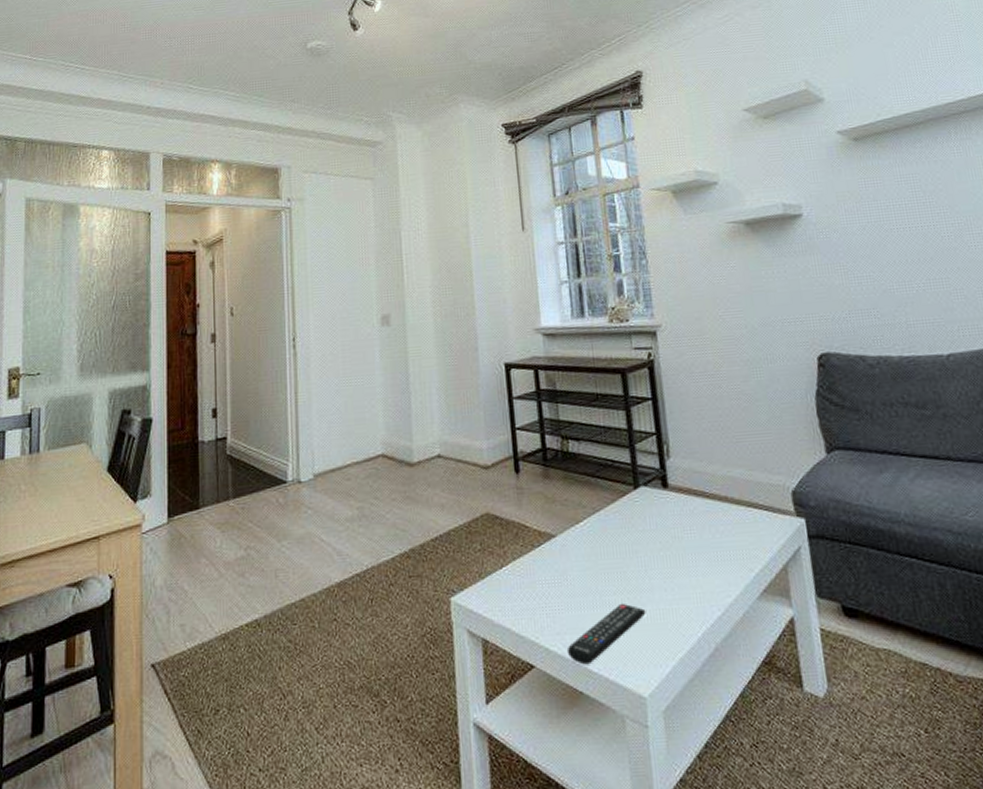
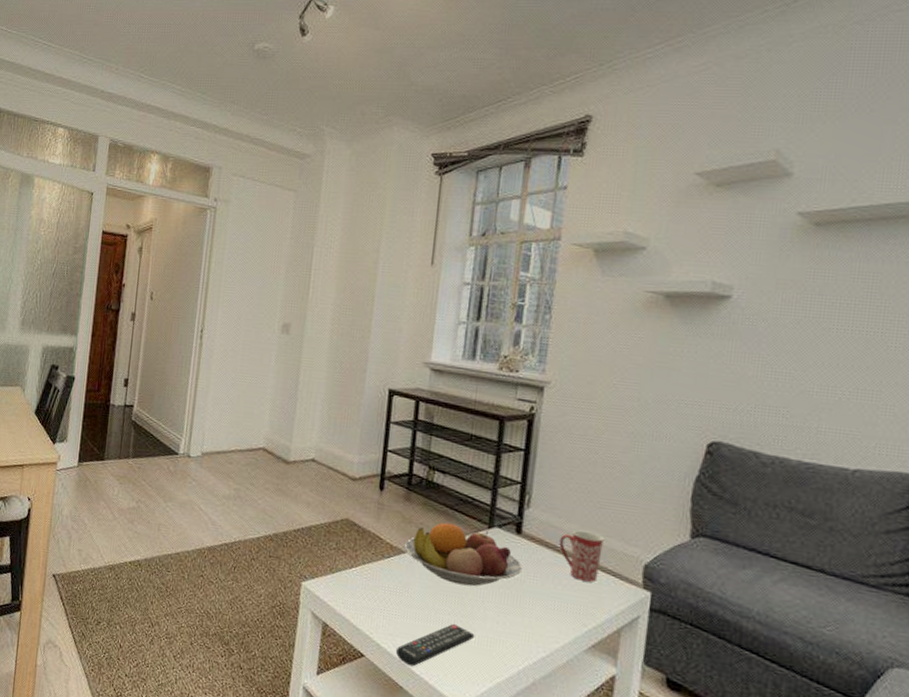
fruit bowl: none [552,491,678,558] -> present [403,522,523,587]
mug: none [706,469,752,523] -> present [559,530,604,582]

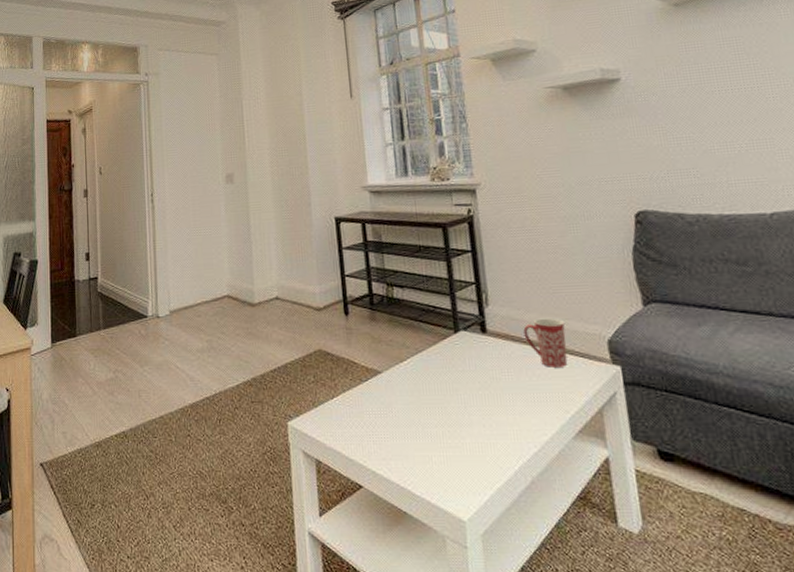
remote control: present [395,623,475,667] -> none [392,435,466,488]
fruit bowl: present [403,522,523,587] -> none [378,334,496,395]

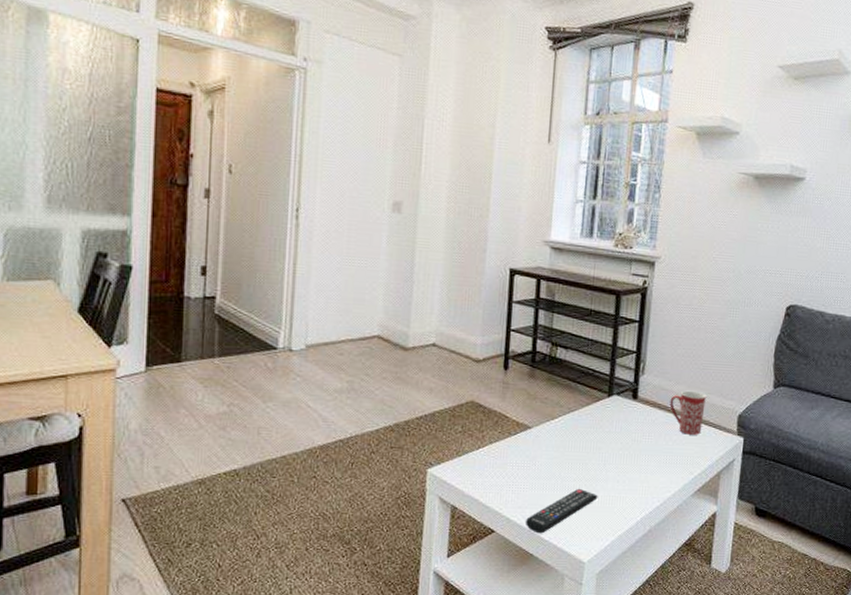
remote control: none [392,435,466,488] -> present [525,488,598,534]

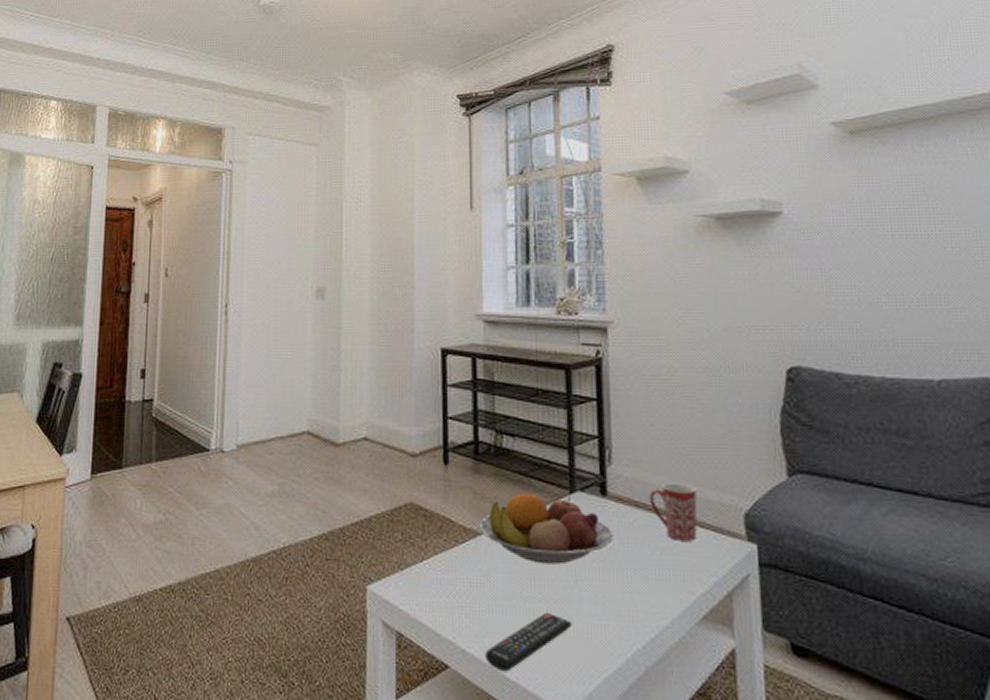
fruit bowl: none [529,395,639,452] -> present [479,493,615,565]

